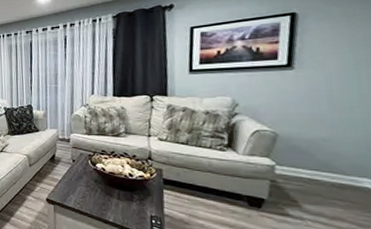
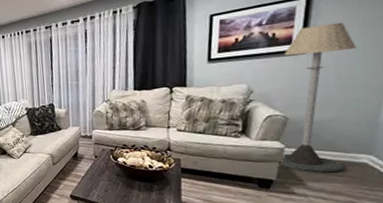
floor lamp: none [270,40,348,196] -> present [279,22,356,173]

